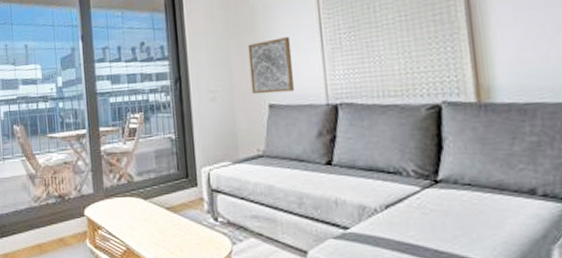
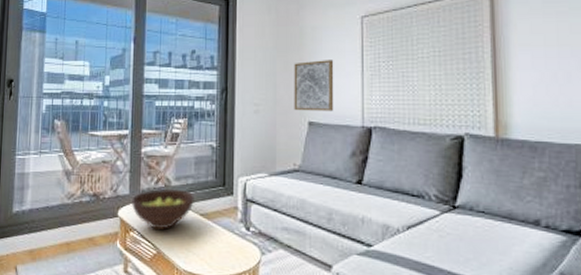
fruit bowl: none [96,185,159,227] -> present [132,189,194,231]

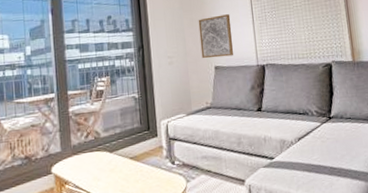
fruit bowl: present [132,189,194,231] -> none [64,139,124,179]

